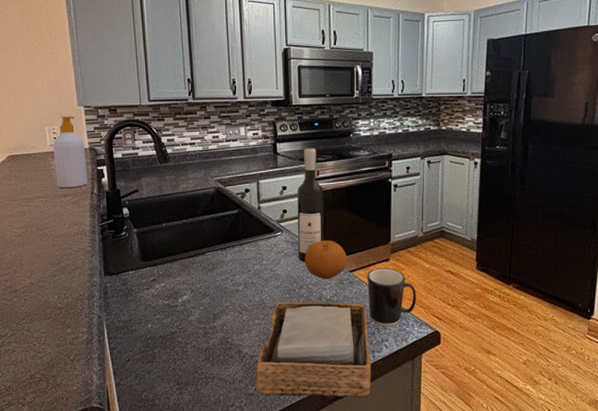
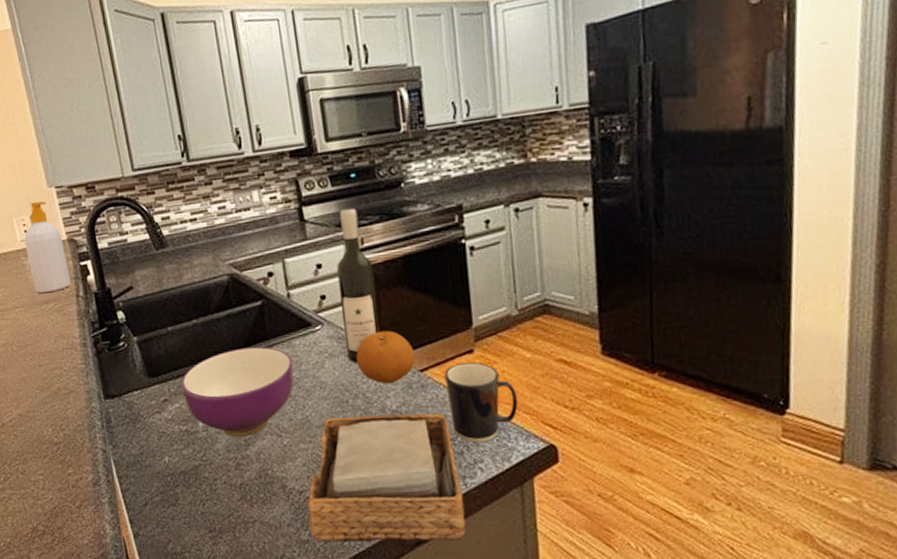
bowl: none [168,244,257,312] -> present [181,346,294,438]

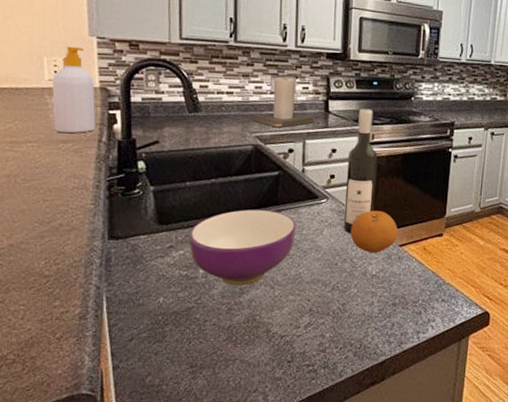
paper towel roll: none [221,188,291,251] -> present [252,76,315,128]
napkin holder: present [307,413,467,542] -> none [284,276,415,382]
mug: present [444,362,519,443] -> none [416,243,469,307]

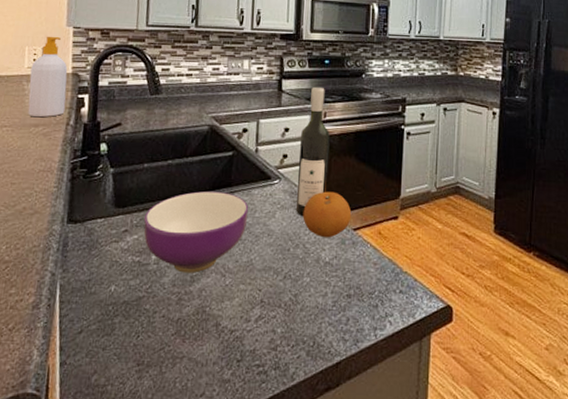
paper towel roll: present [252,76,315,128] -> none [209,58,268,108]

